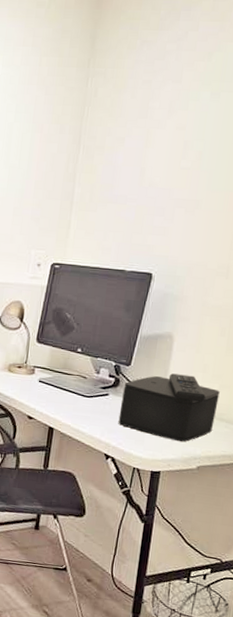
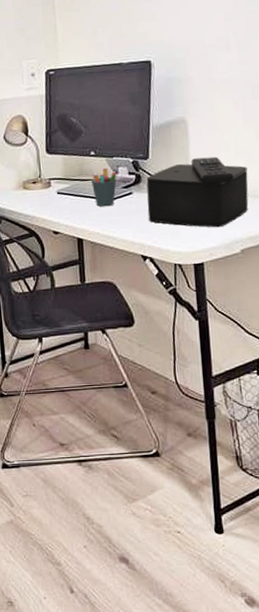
pen holder: none [72,363,98,403] -> present [89,167,117,207]

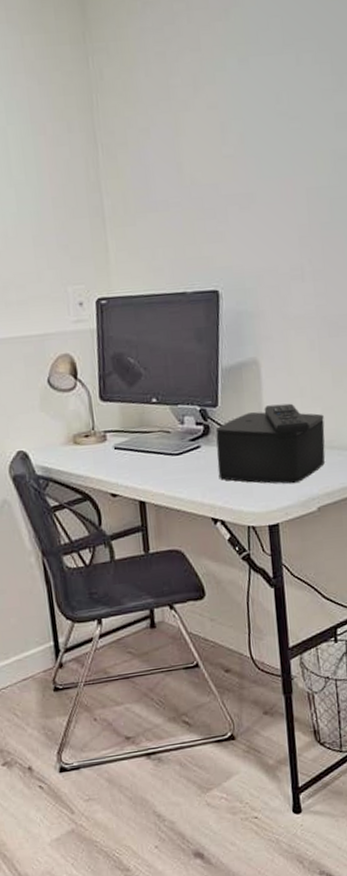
pen holder: present [89,167,117,207] -> none [151,417,183,464]

